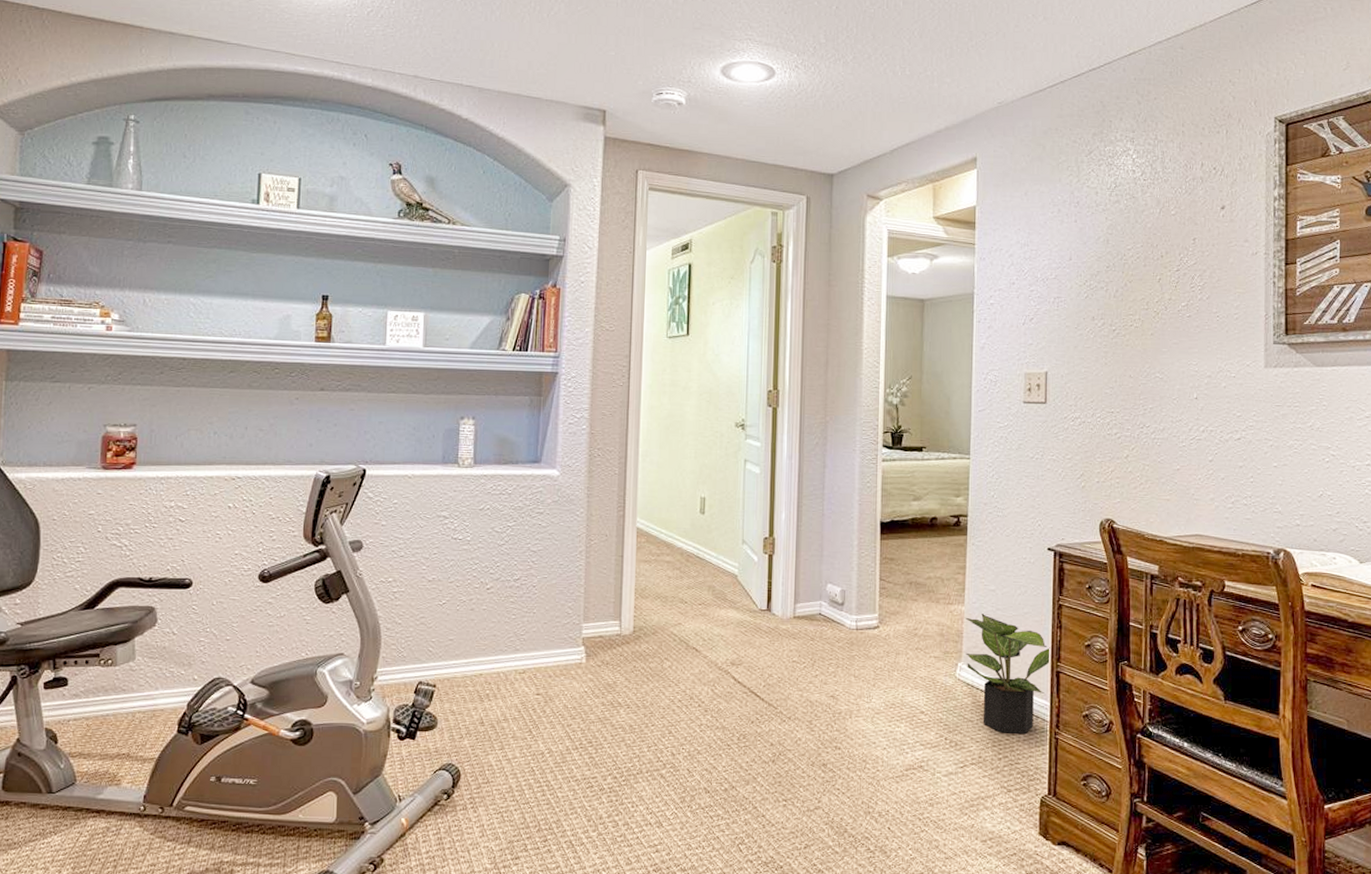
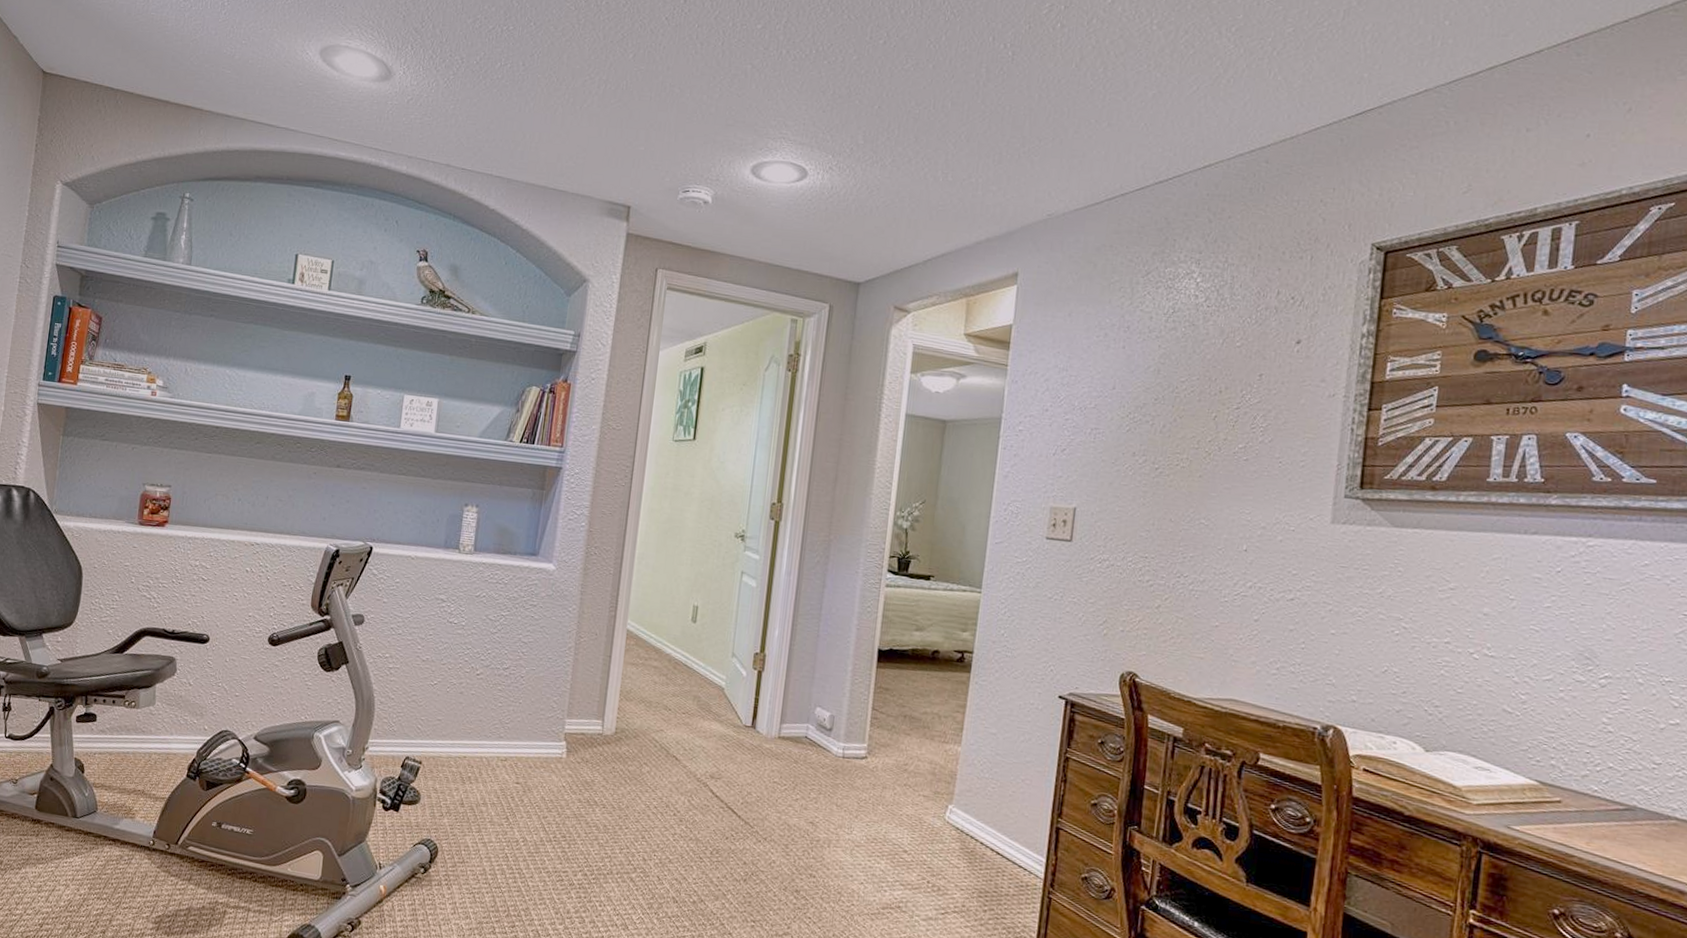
potted plant: present [964,614,1050,734] -> none [958,757,1052,888]

